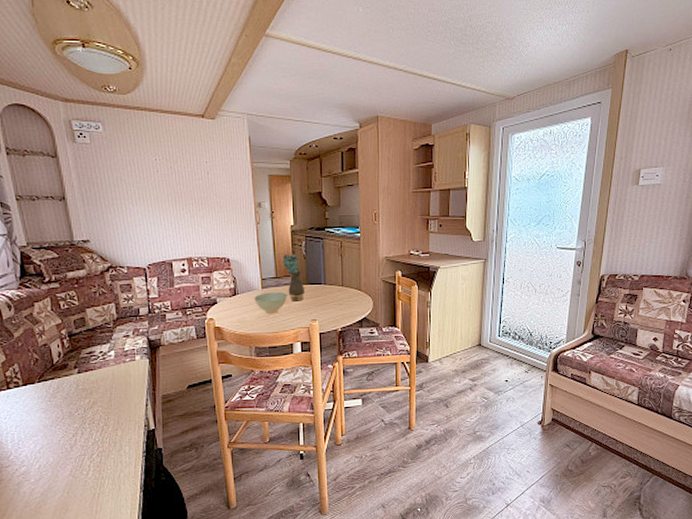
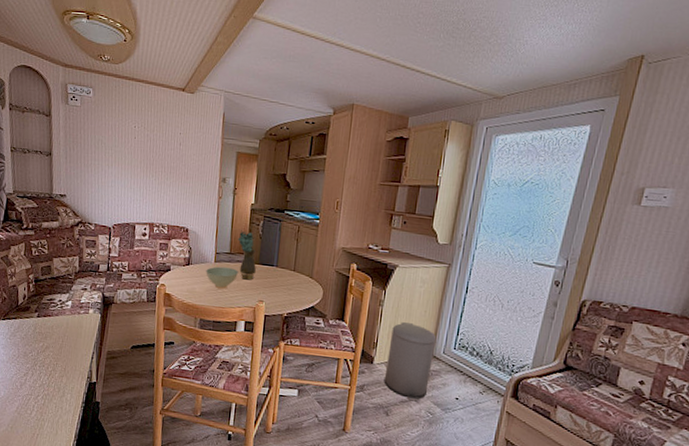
pedal bin: none [440,319,482,389] -> present [384,322,437,401]

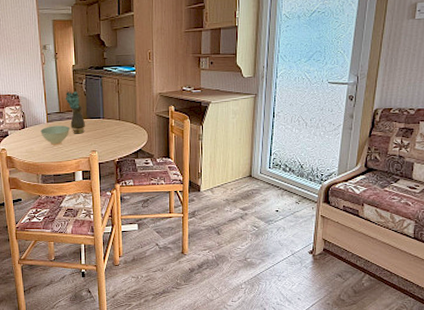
pedal bin: present [384,322,437,401] -> none [212,151,253,218]

